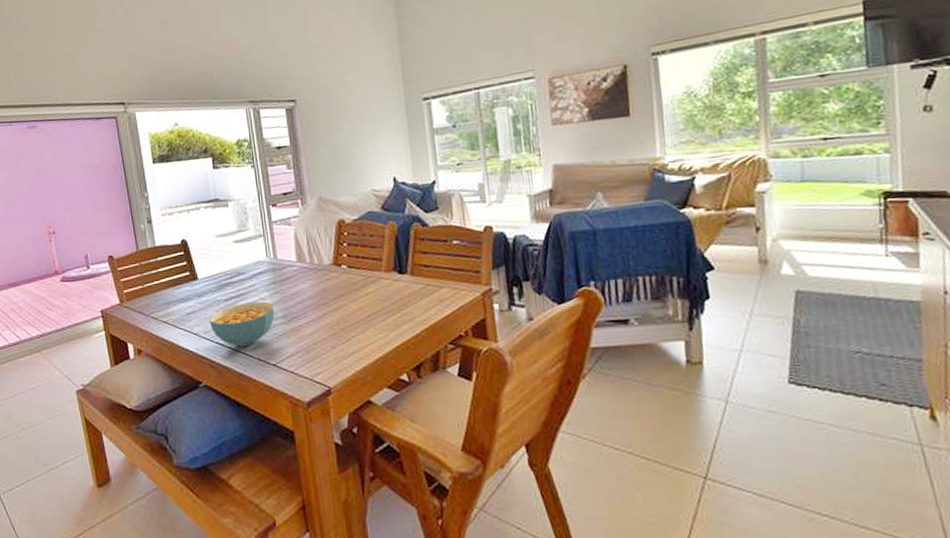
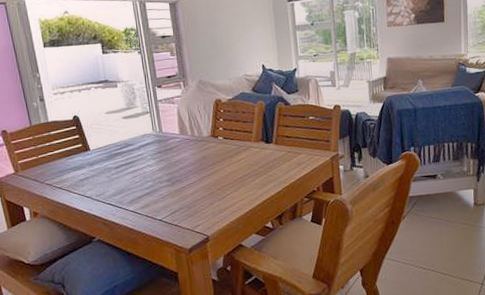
cereal bowl: present [209,301,275,347] -> none [101,168,161,207]

